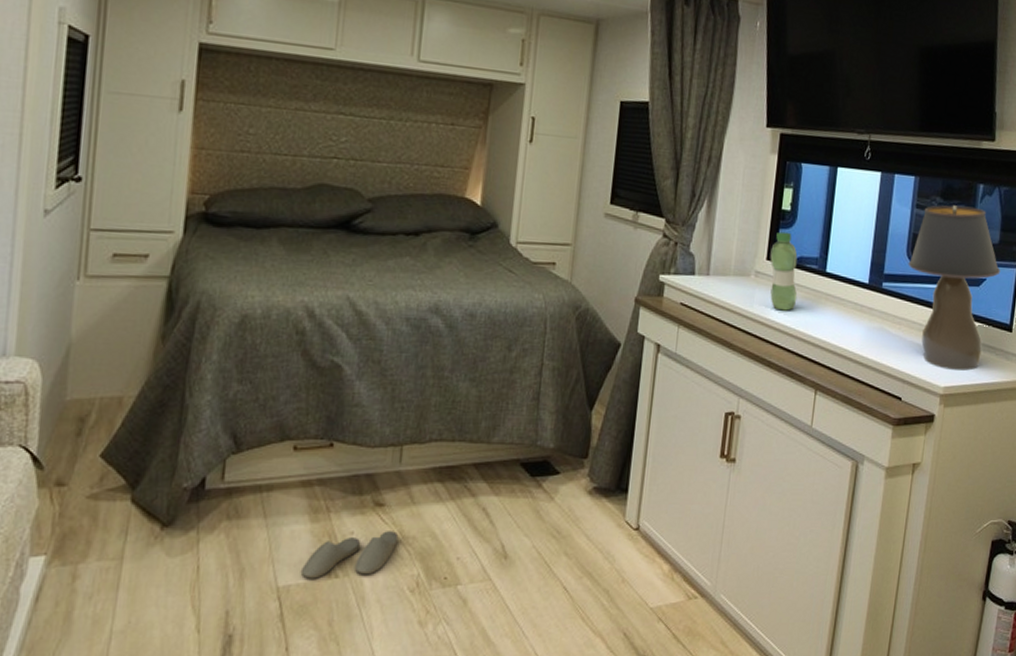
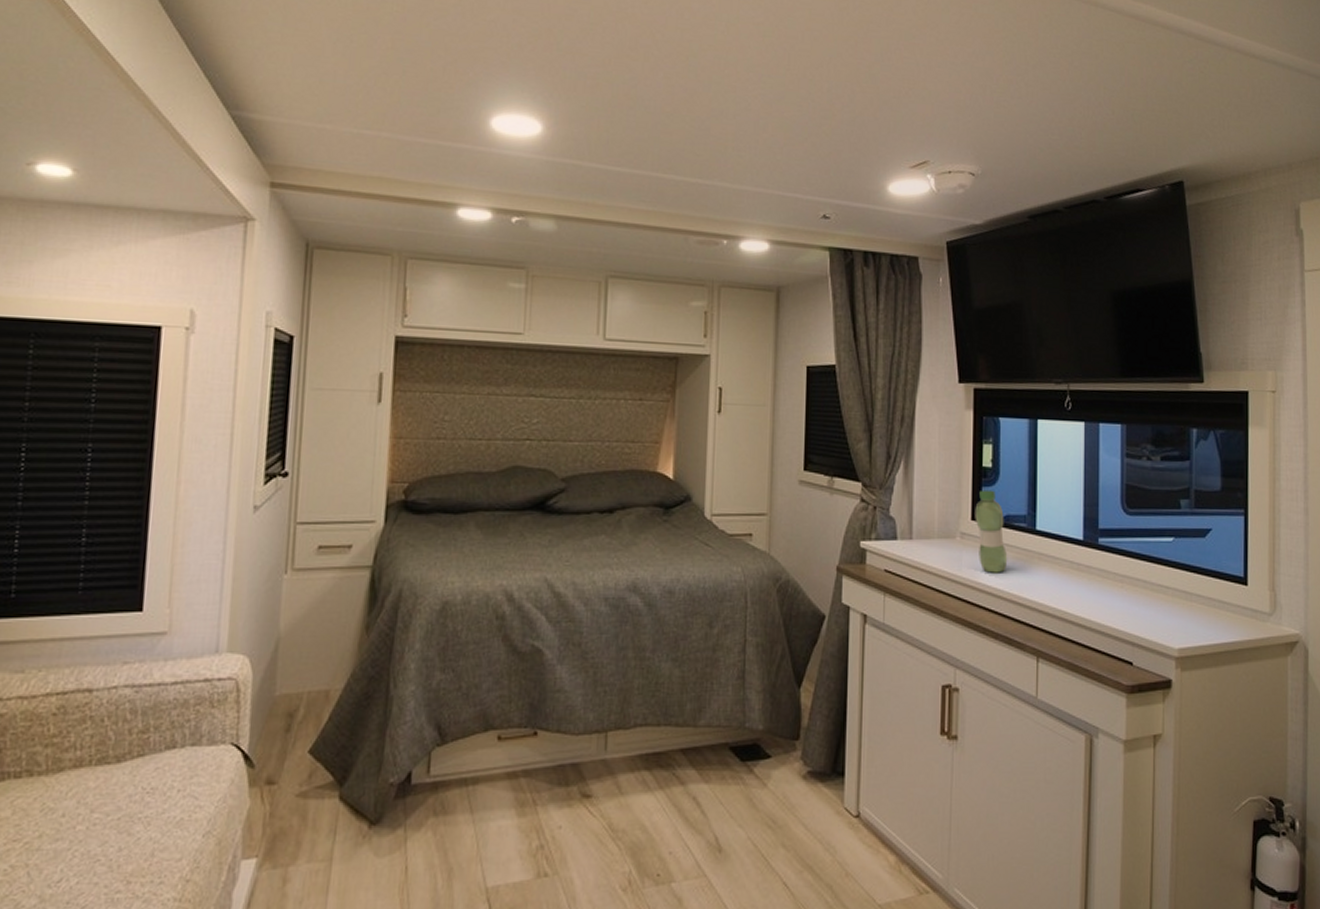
slippers: present [300,531,399,579] -> none [509,824,608,878]
table lamp: present [908,205,1001,372] -> none [1124,452,1227,631]

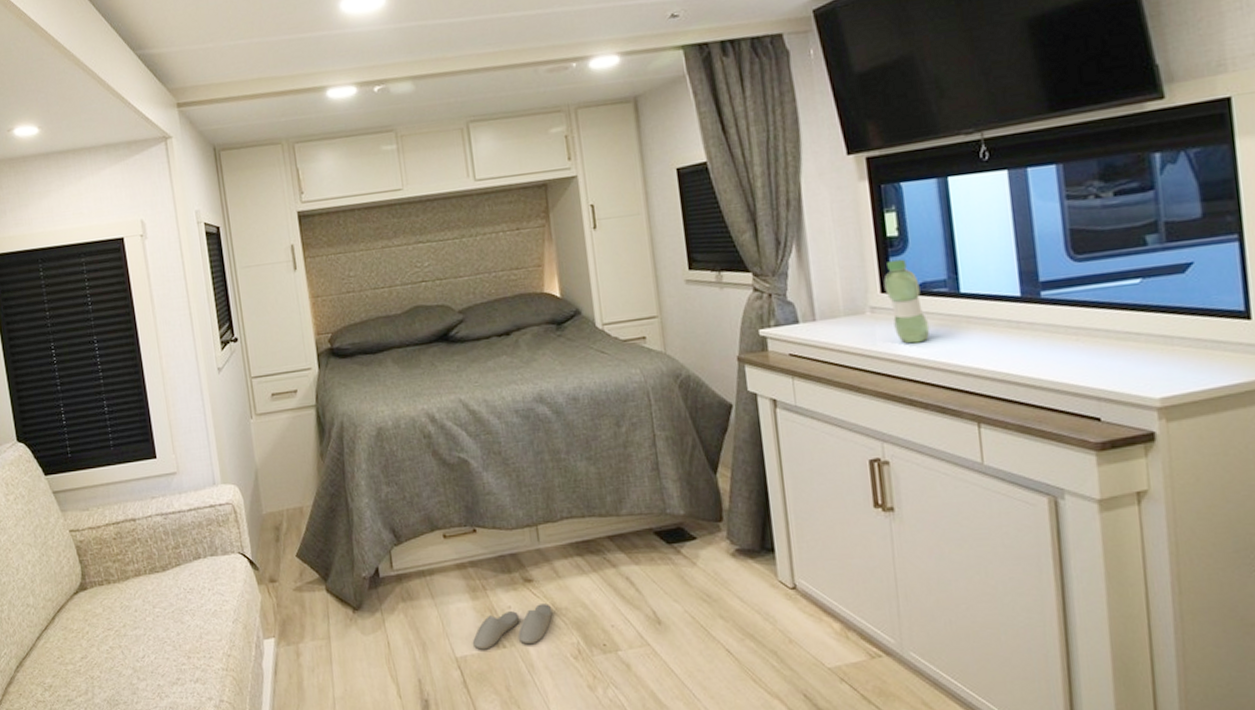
slippers: none [509,824,608,878] -> present [472,604,553,650]

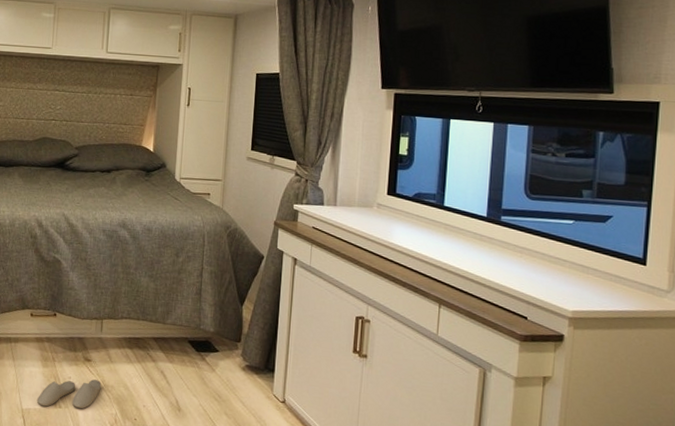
water bottle: present [883,259,930,344] -> none [390,172,418,237]

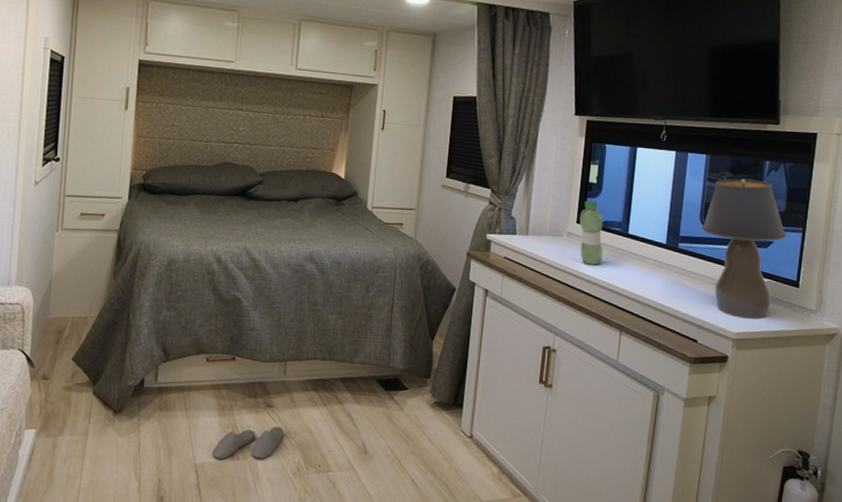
water bottle: none [390,172,418,237] -> present [579,200,604,265]
table lamp: none [526,150,629,298] -> present [701,179,787,320]

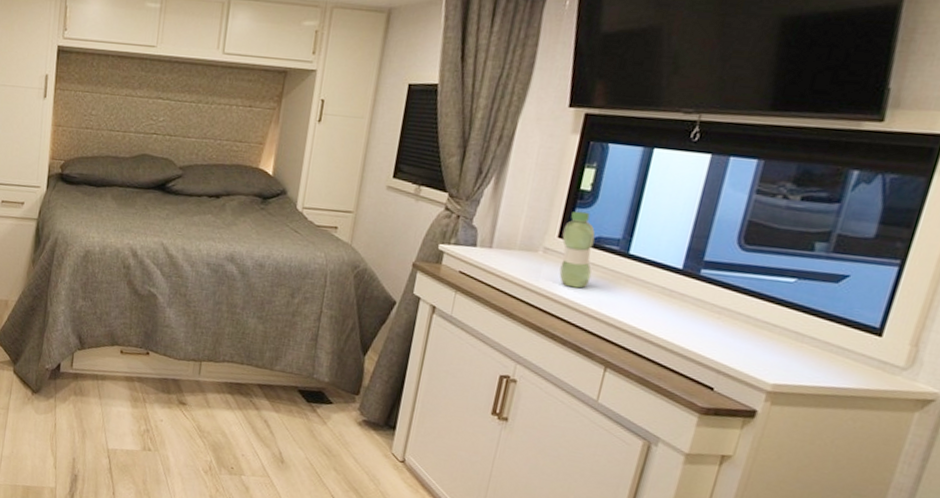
slippers: present [211,426,284,460] -> none [123,423,197,454]
table lamp: present [701,179,787,320] -> none [737,192,874,372]

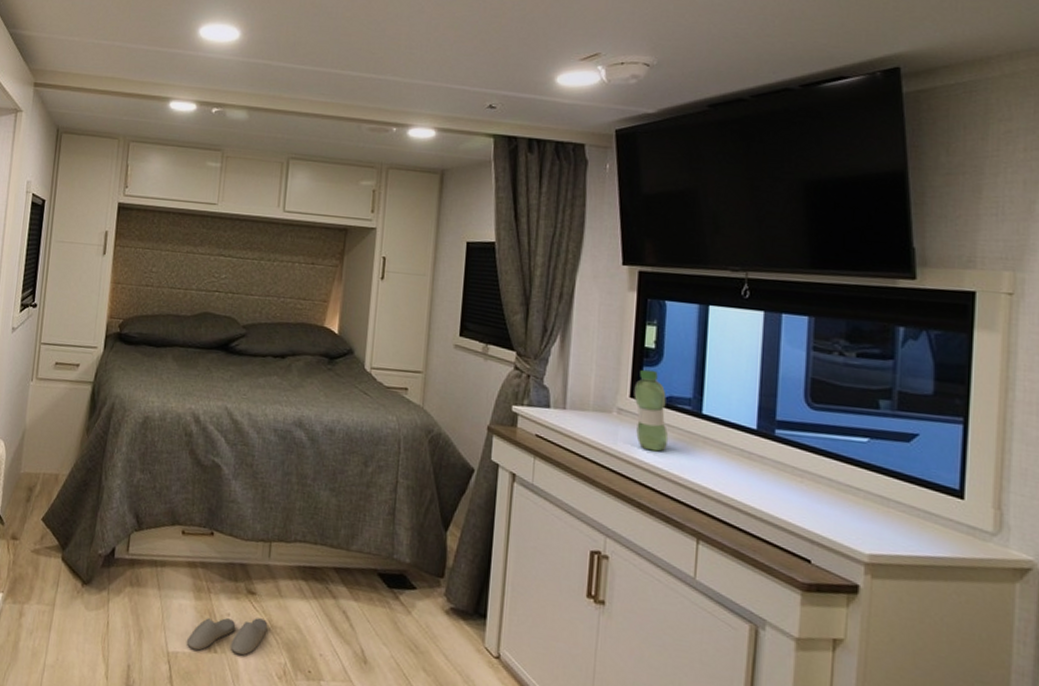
slippers: none [123,423,197,454] -> present [186,618,268,656]

